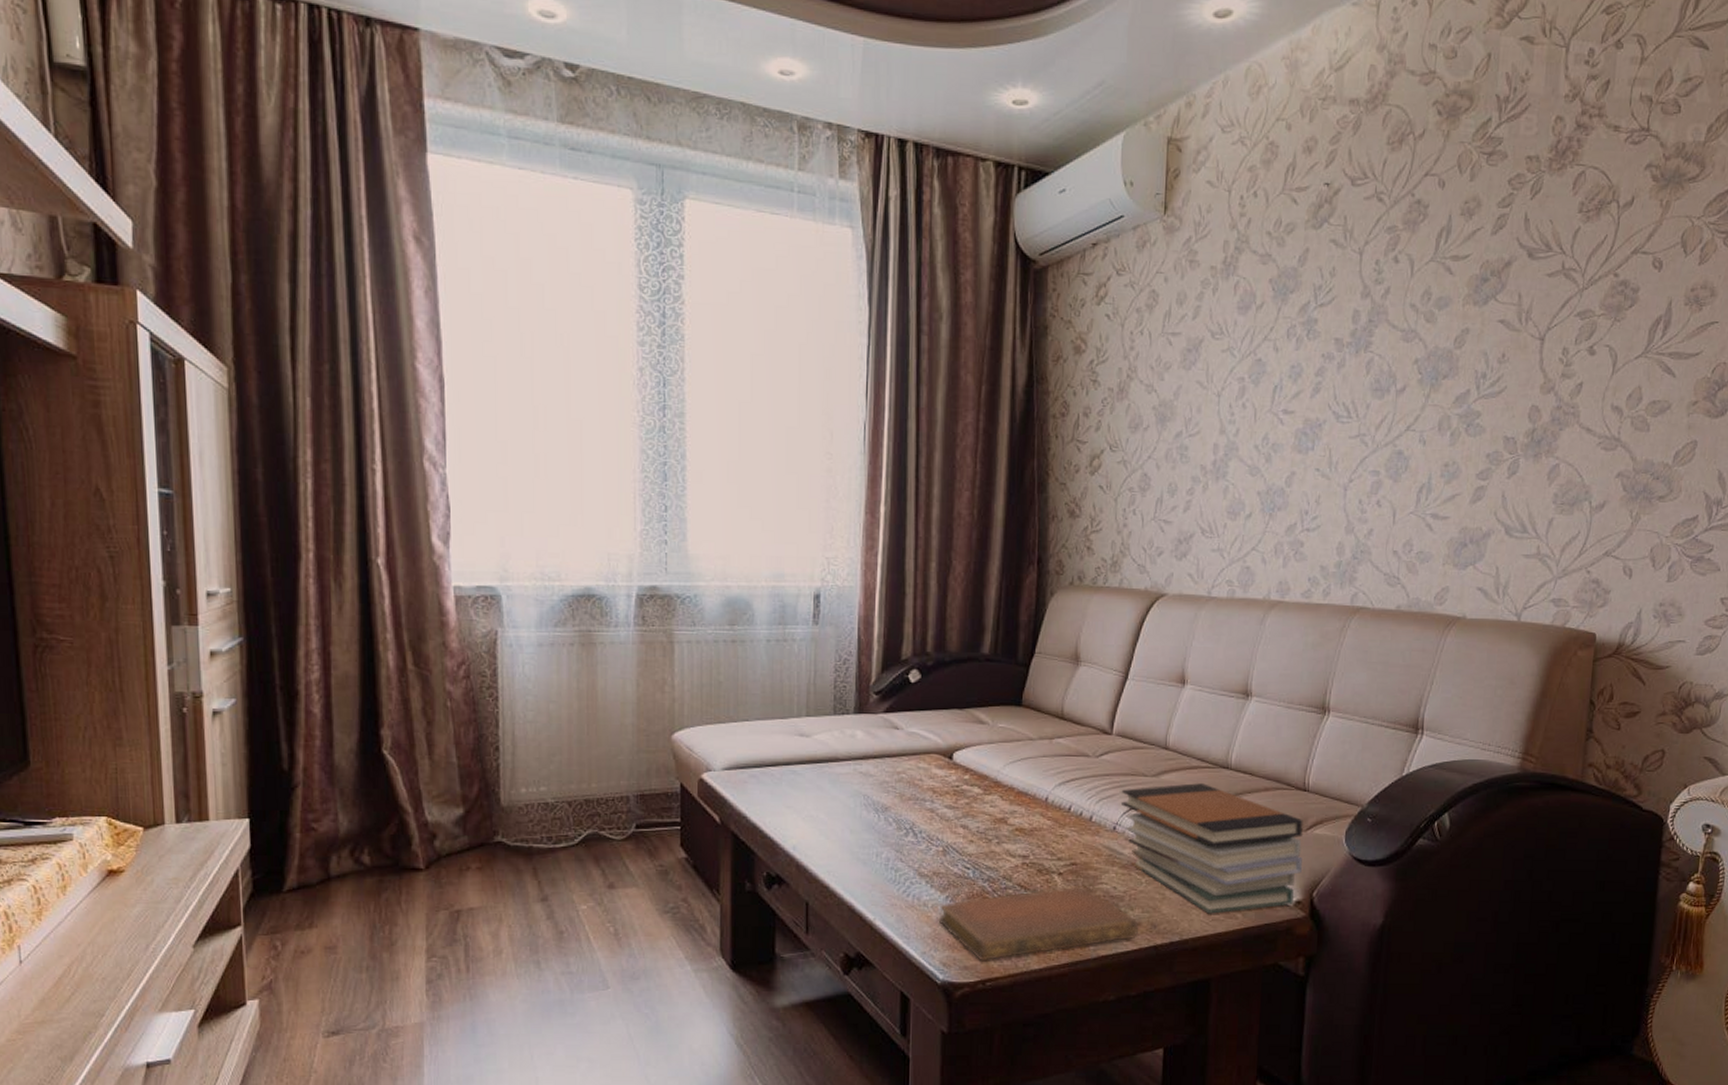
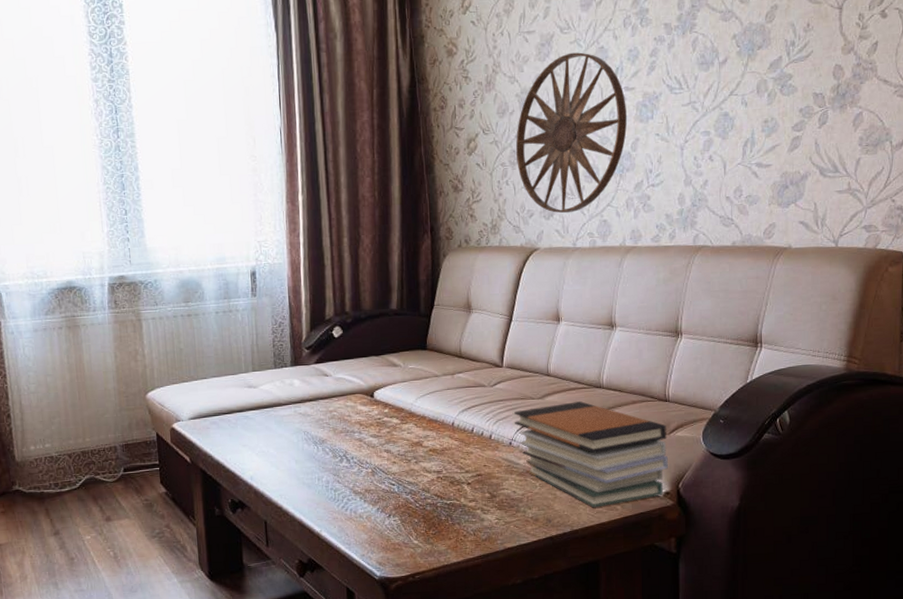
notebook: present [938,886,1140,962] -> none [372,492,537,559]
wall art: none [1148,363,1283,555] -> present [516,52,627,214]

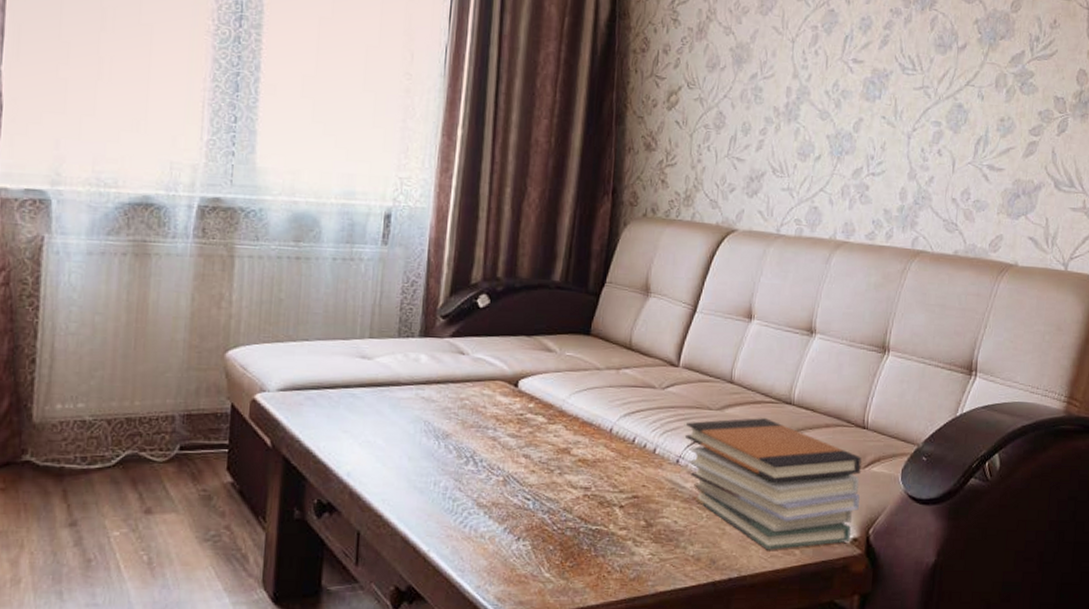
wall art: present [516,52,627,214] -> none [722,10,853,194]

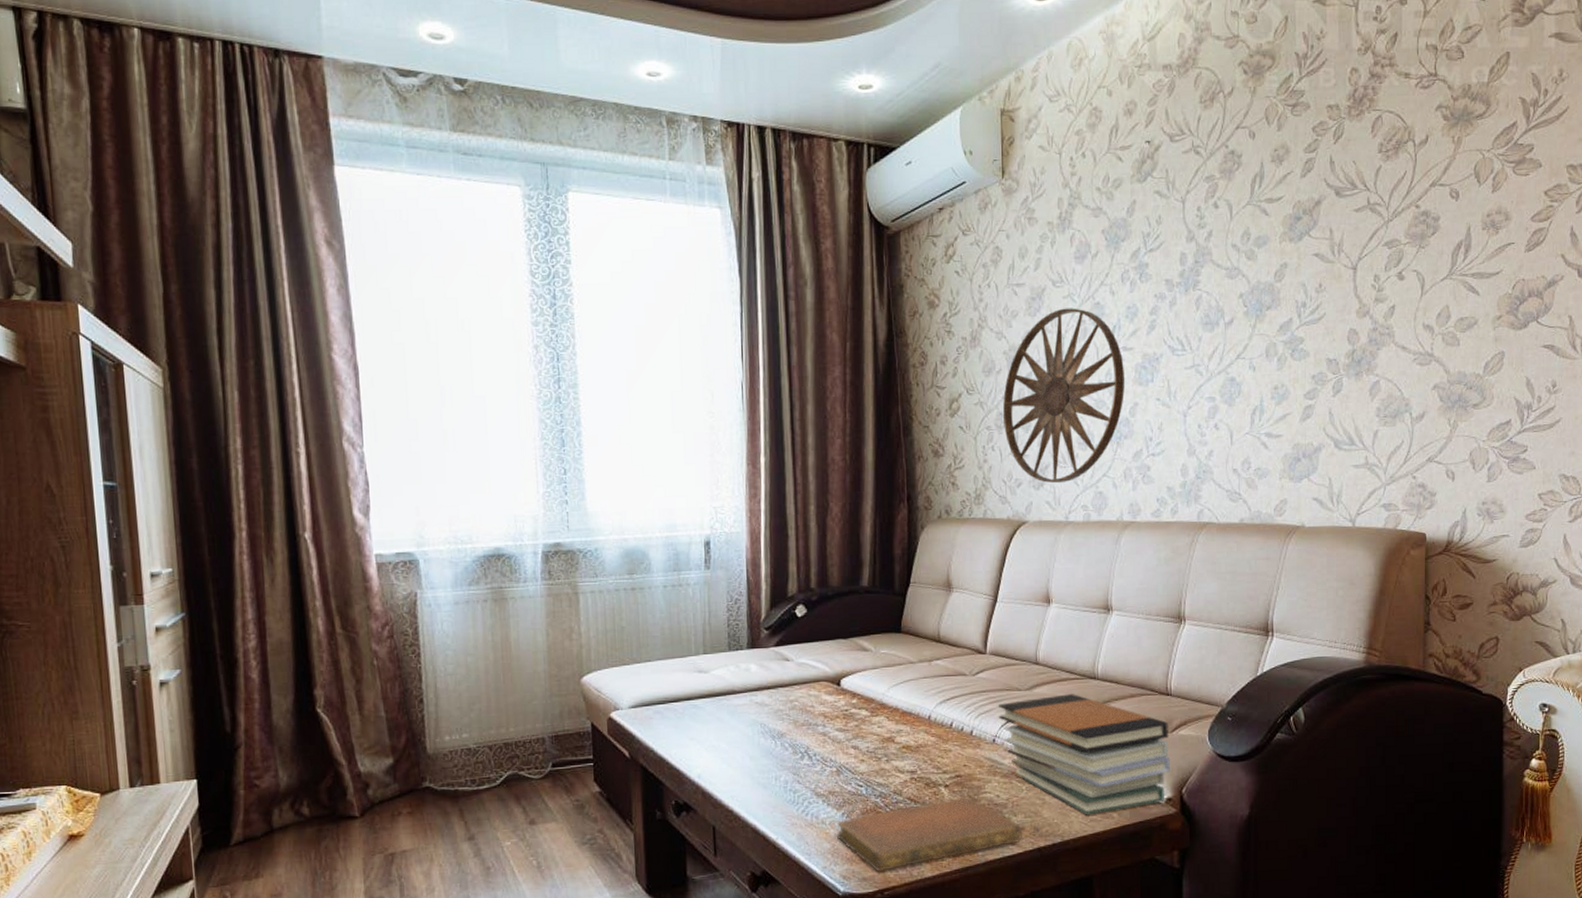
notebook: none [494,519,699,597] -> present [836,796,1023,873]
wall art: none [722,10,853,194] -> present [1003,308,1125,484]

